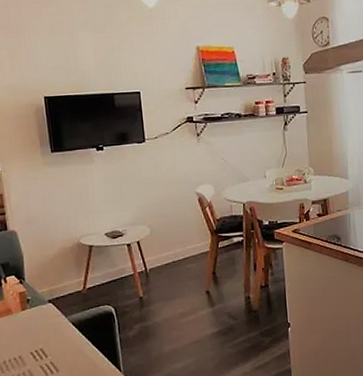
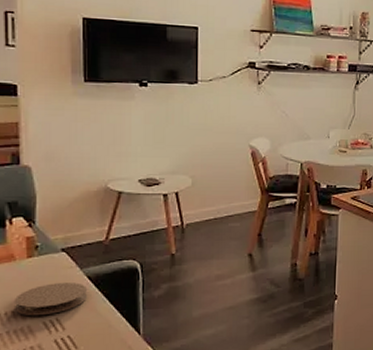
coaster: none [16,329,73,361] -> present [15,282,87,316]

